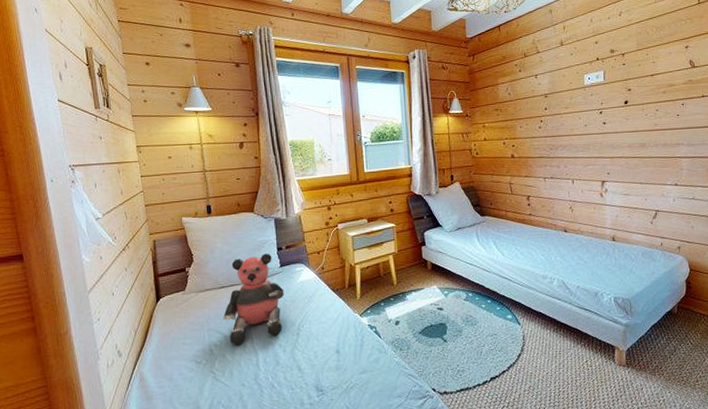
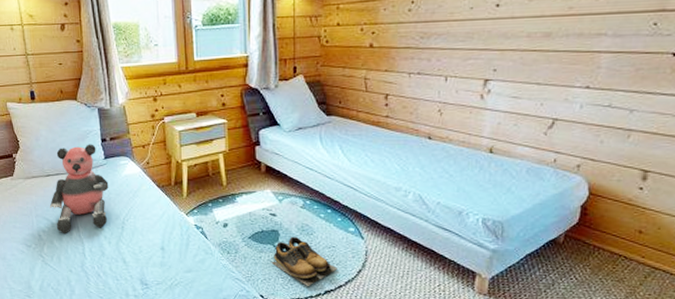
shoes: none [441,327,500,375] -> present [271,236,337,286]

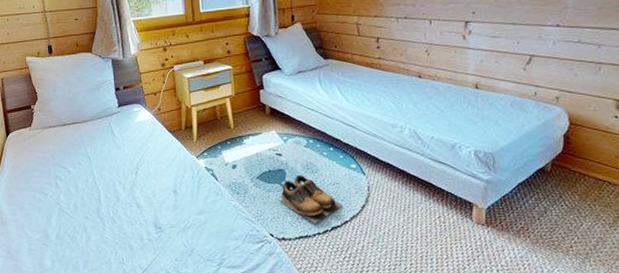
bear: present [49,144,109,233] -> none [66,93,123,180]

